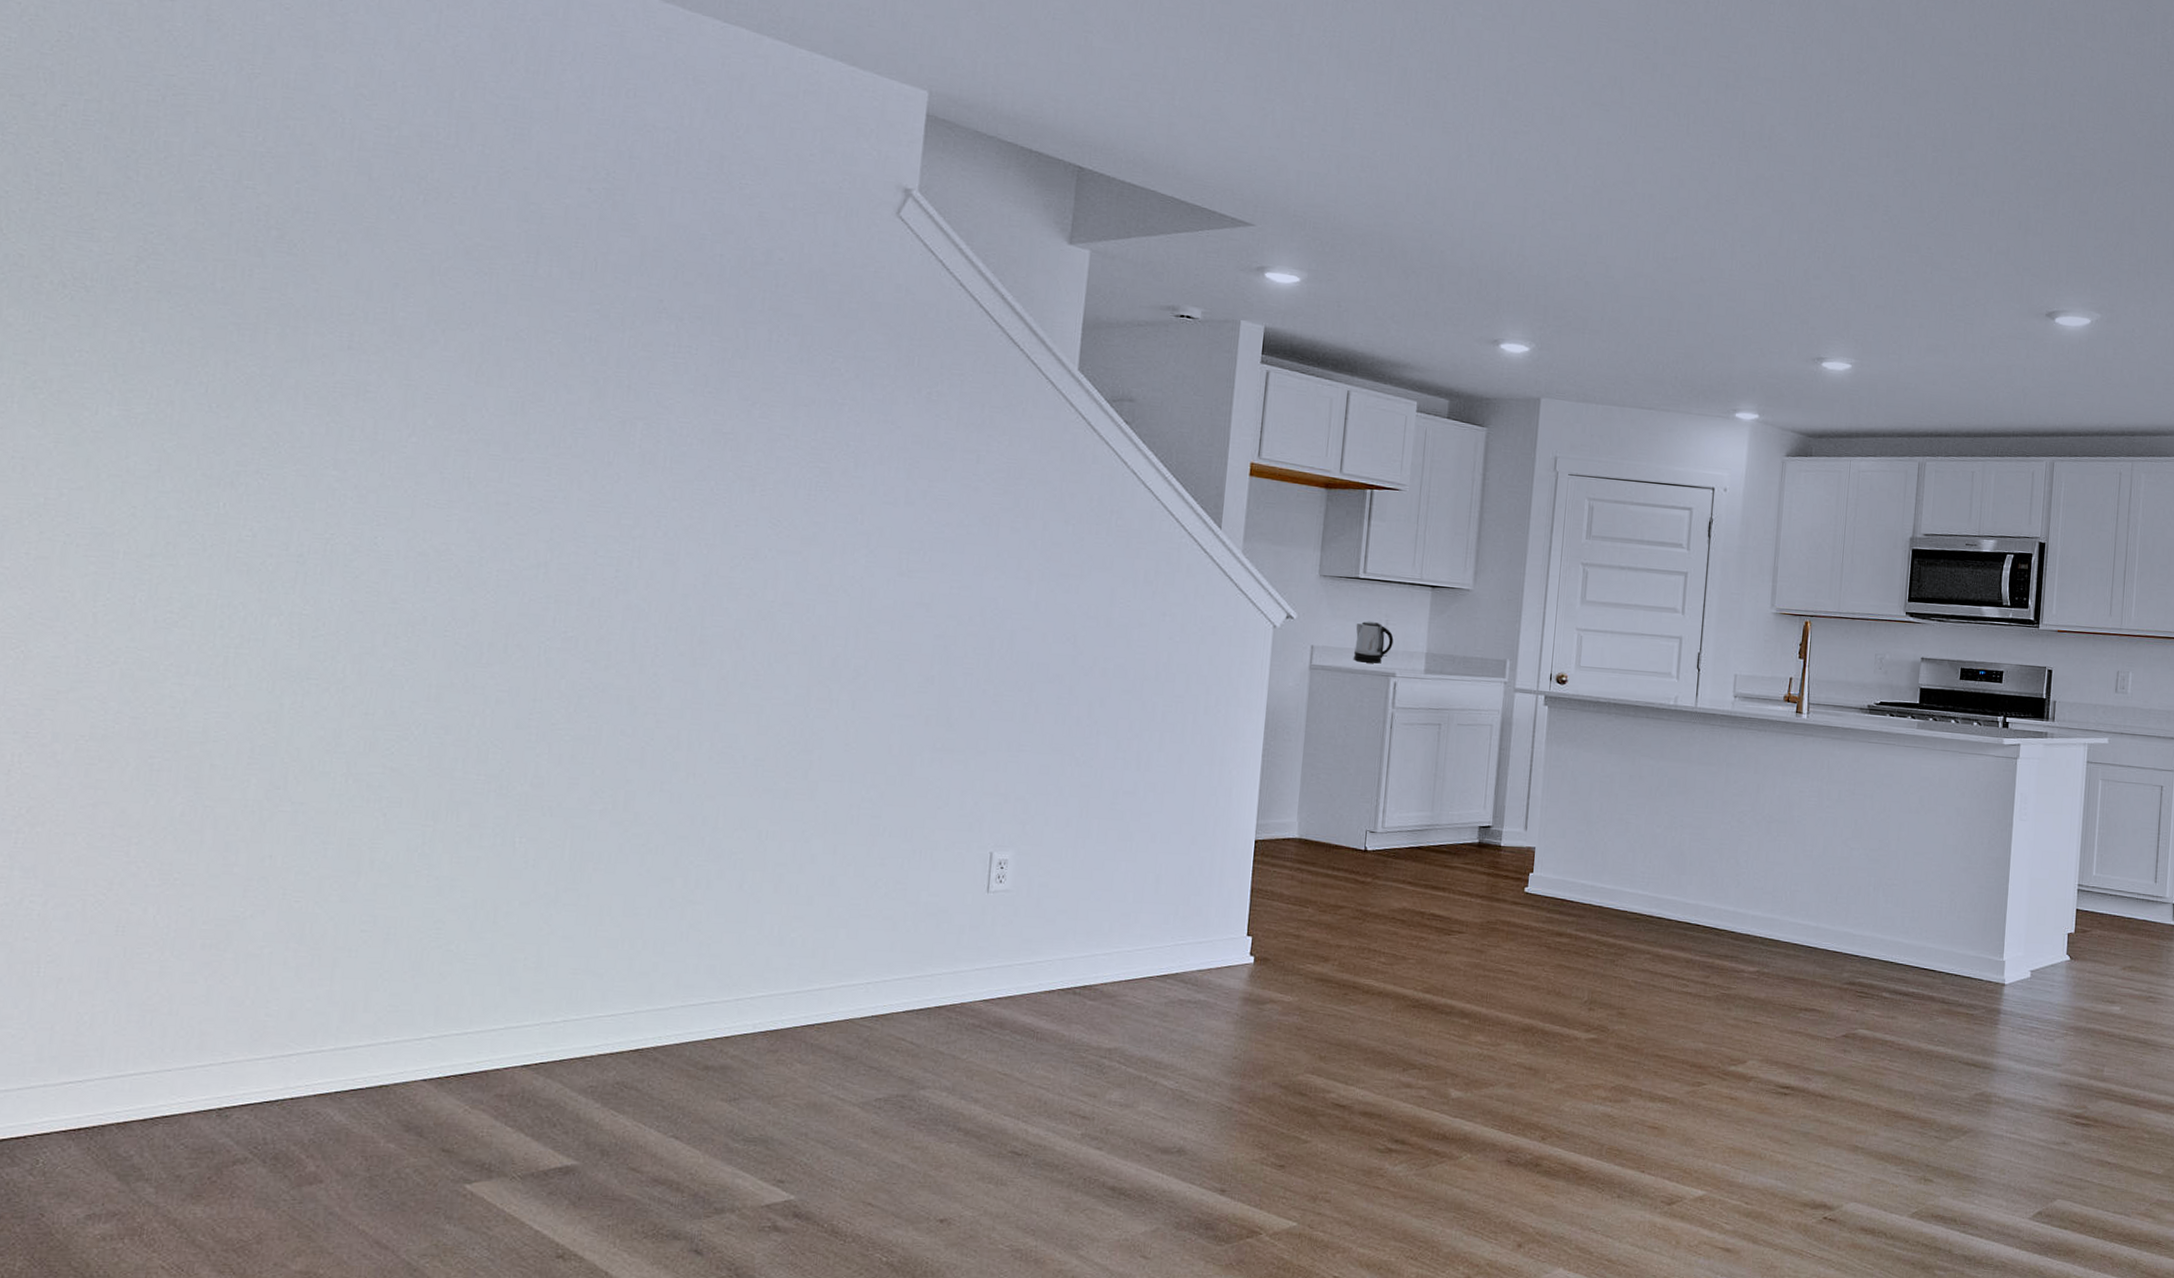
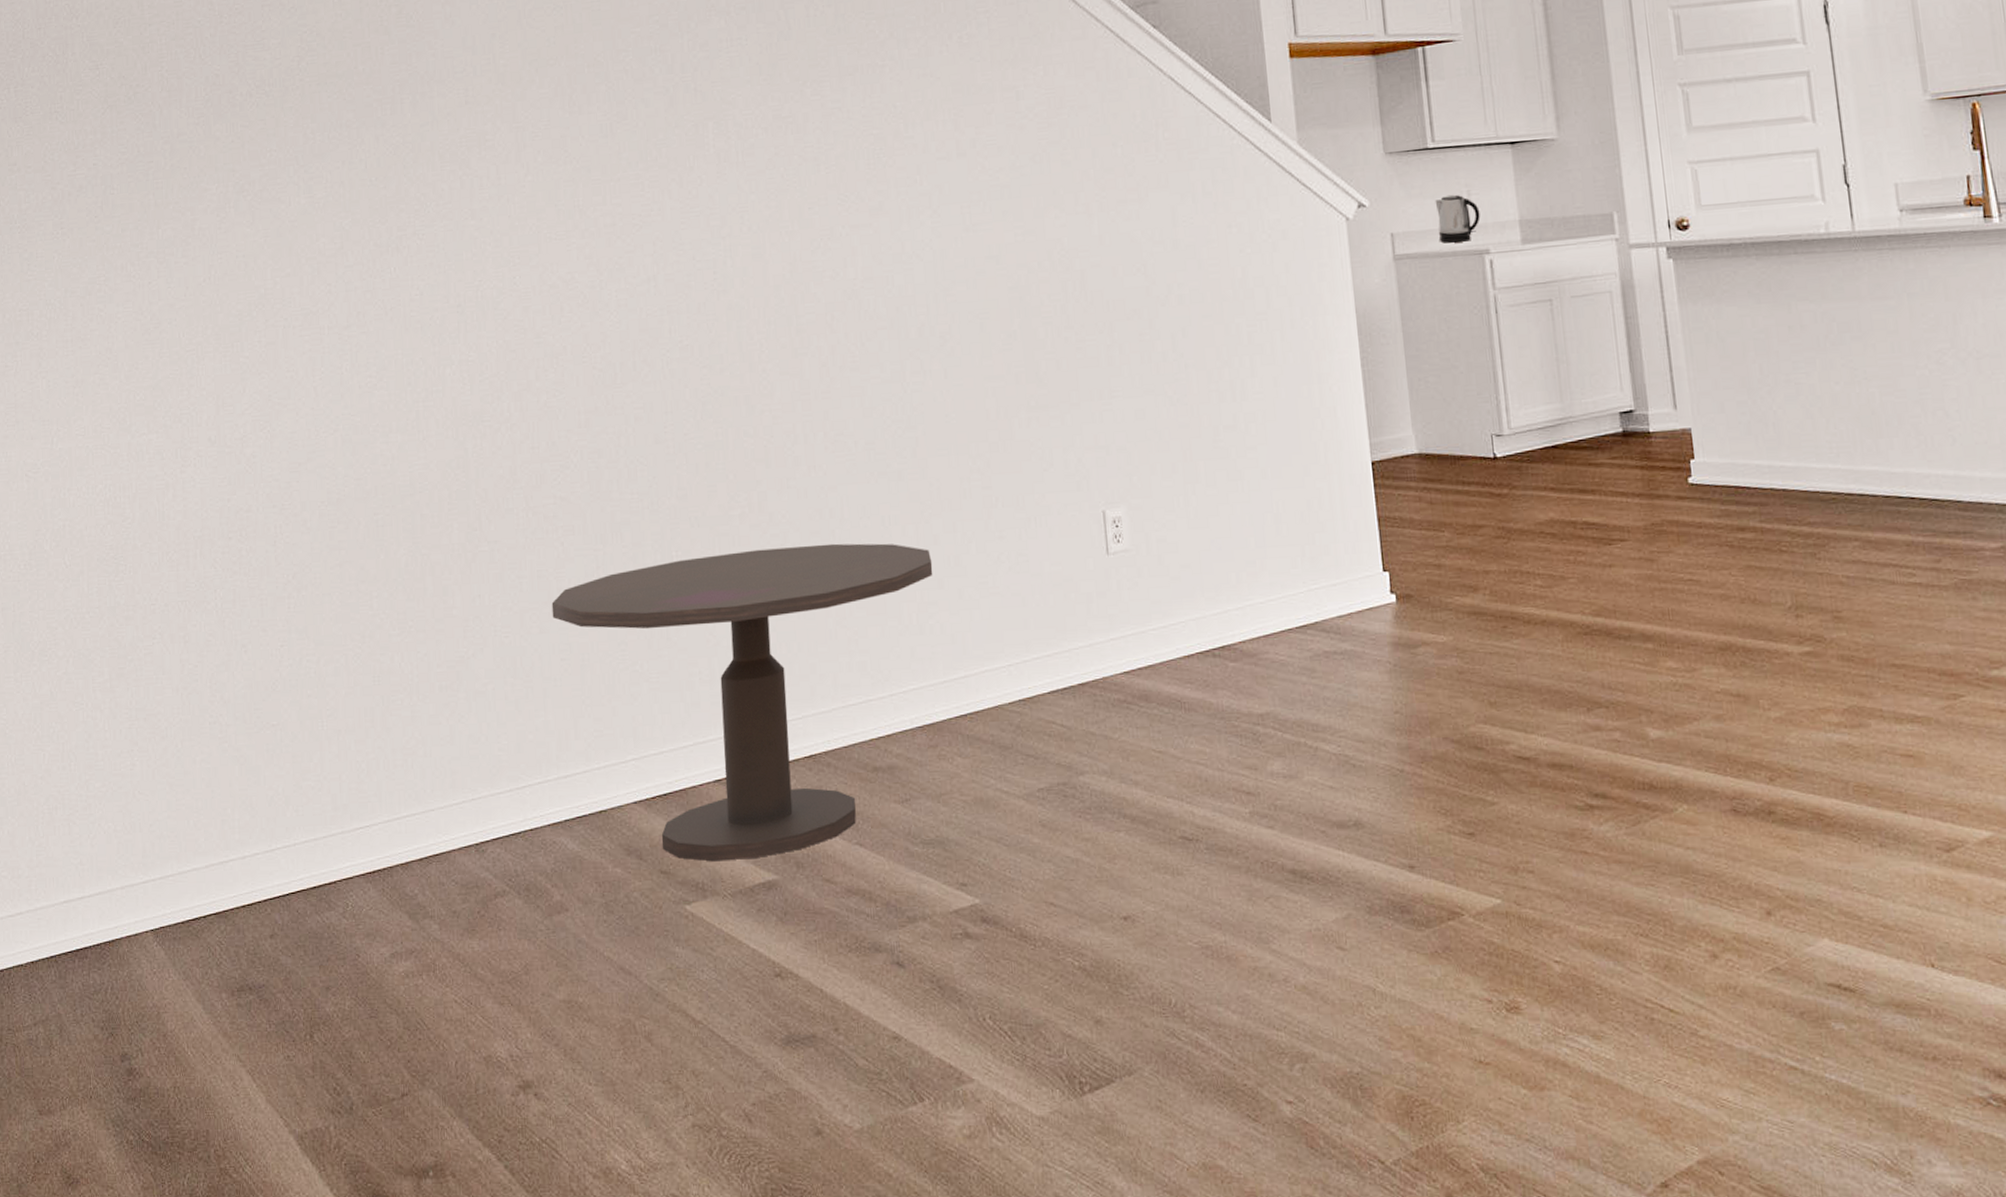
side table: none [358,846,806,1144] -> present [551,543,933,862]

